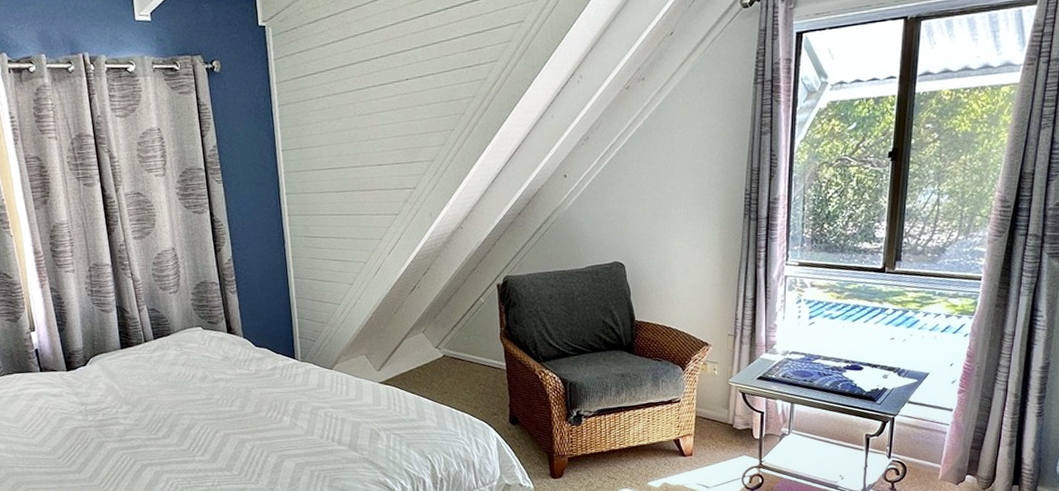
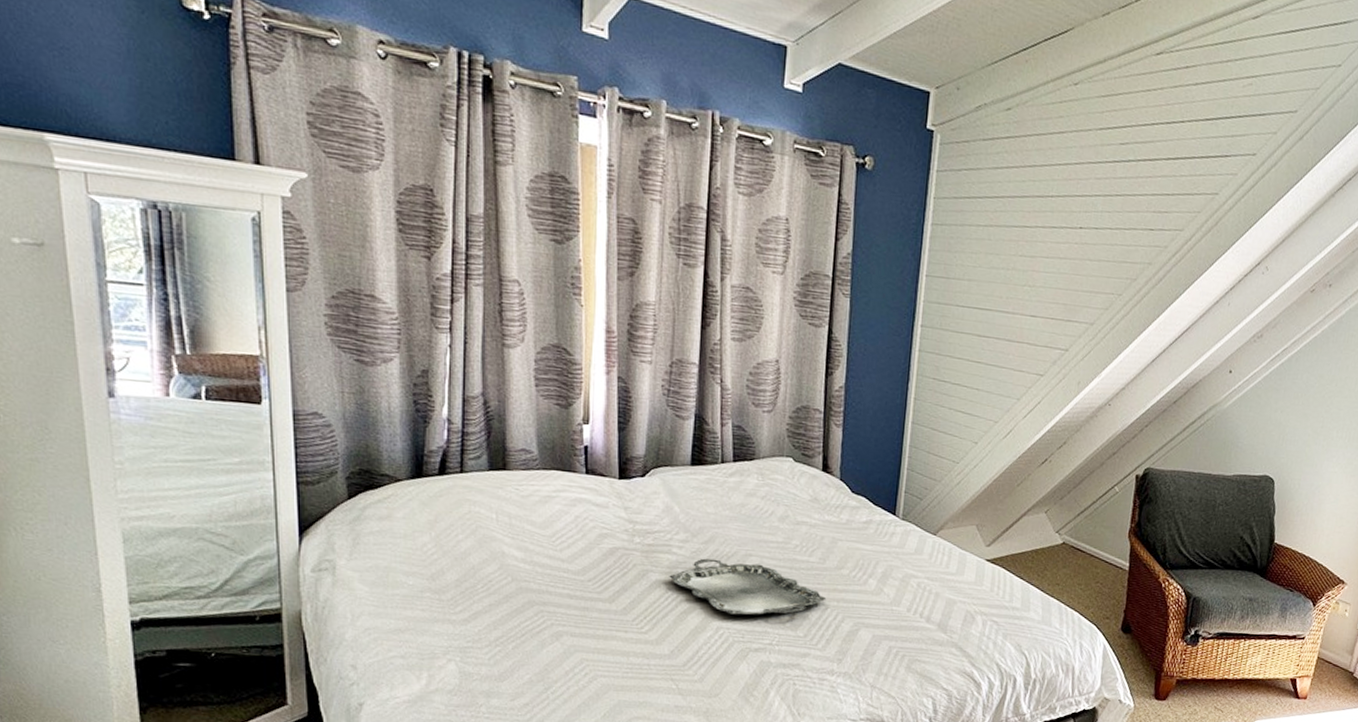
serving tray: none [121,420,250,466] -> present [669,558,825,615]

